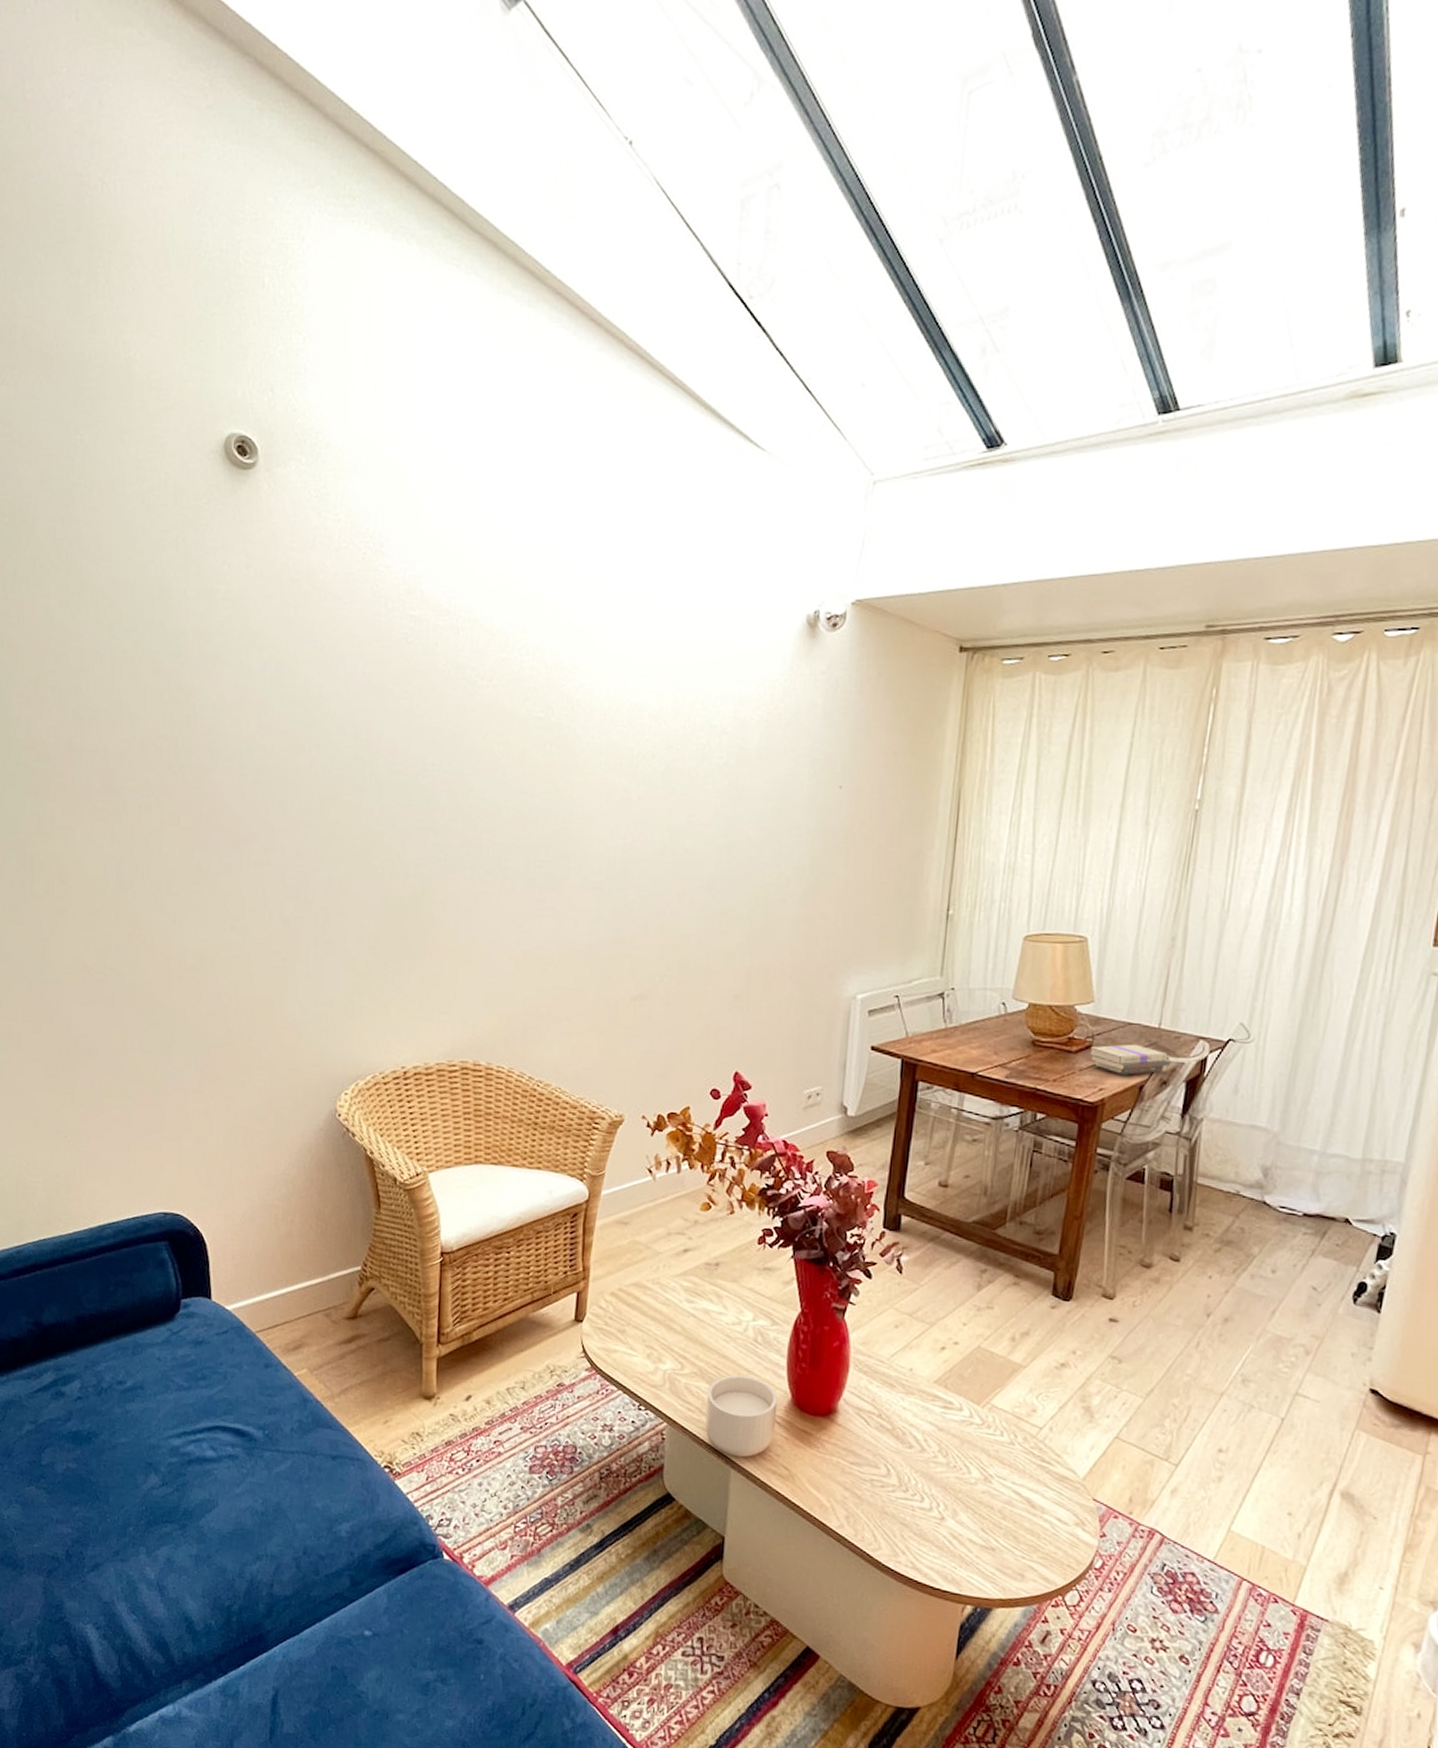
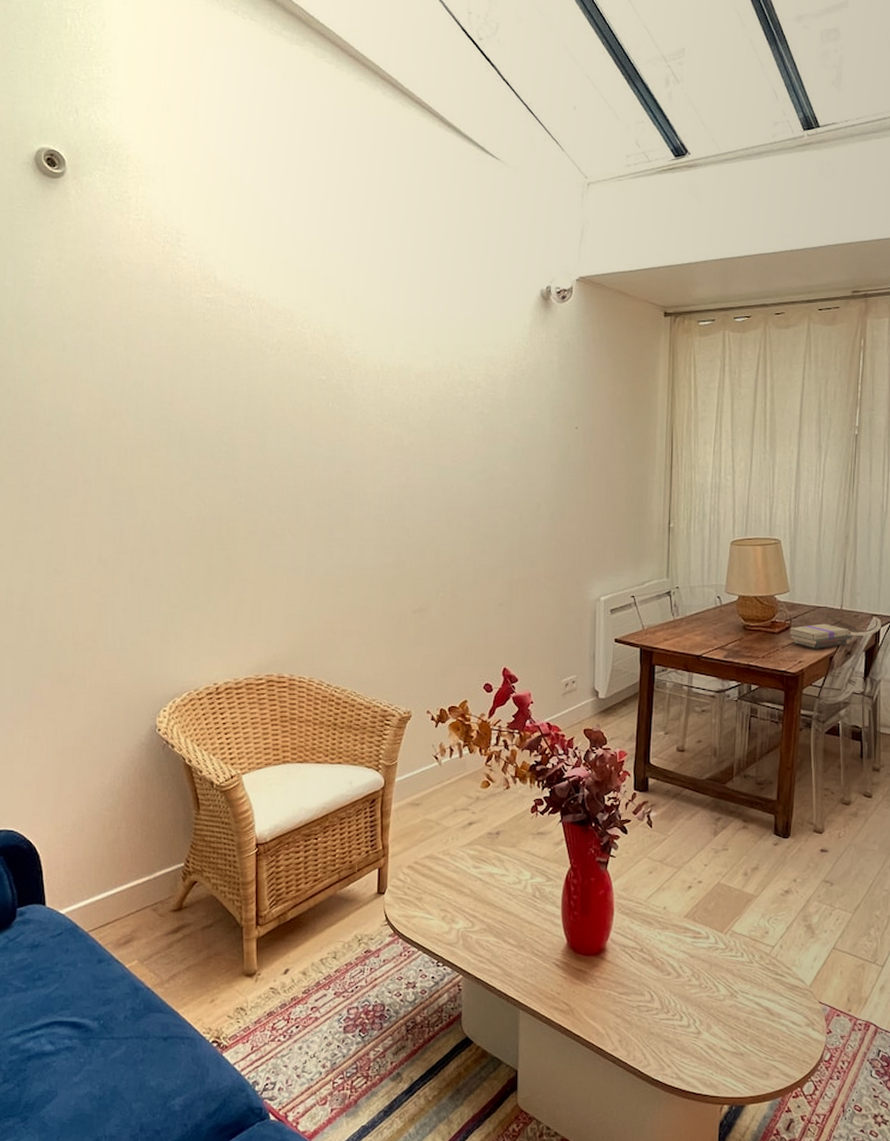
cup: present [705,1374,778,1458] -> none [495,926,556,999]

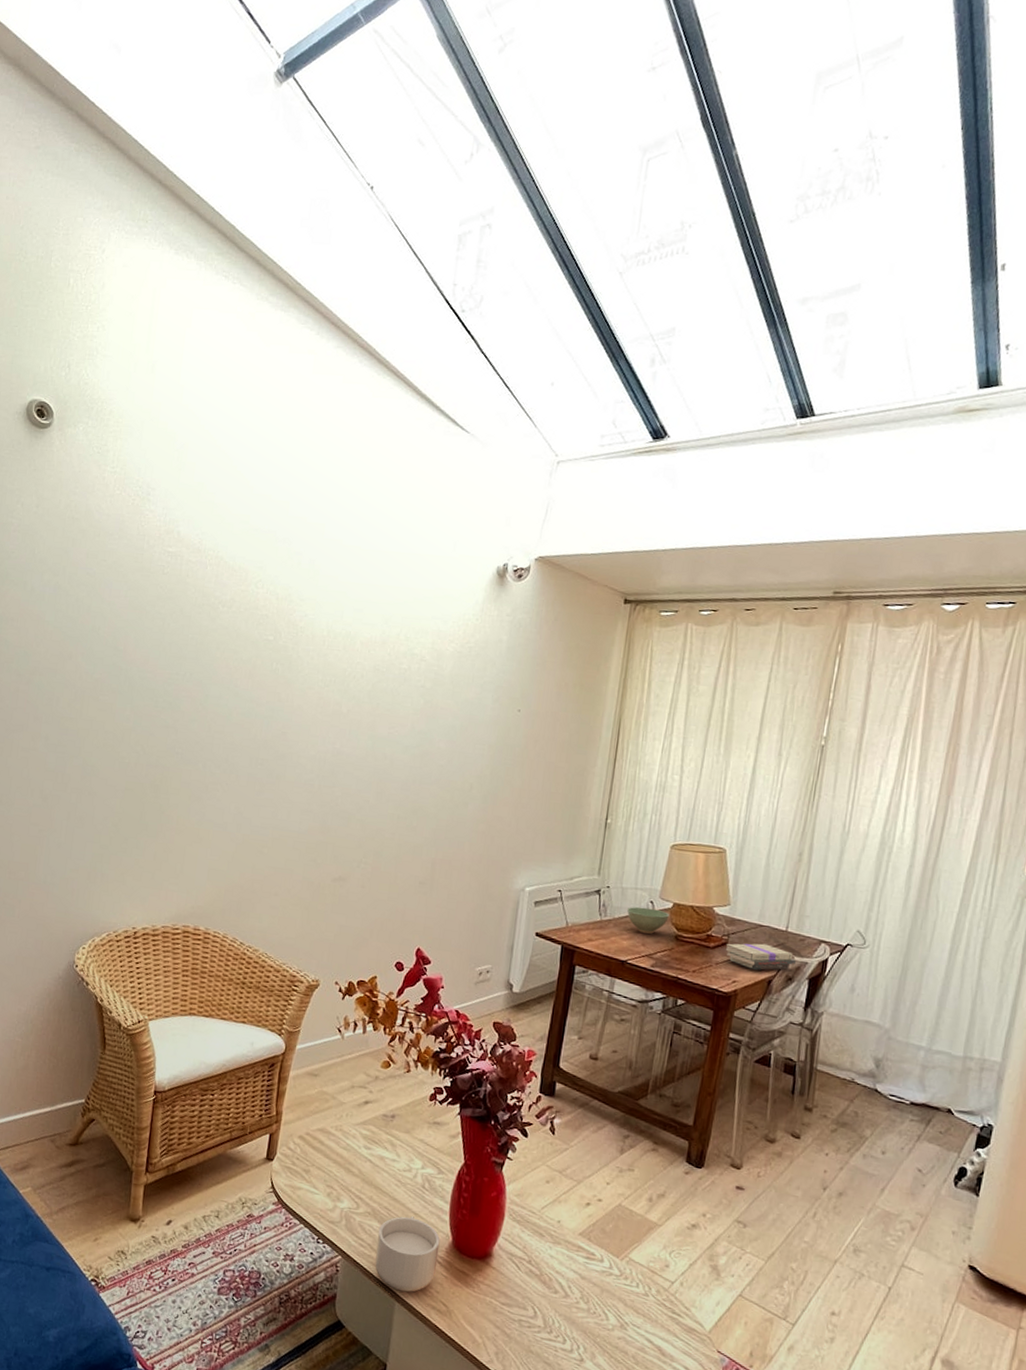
cup: none [495,926,556,999] -> present [375,1216,440,1293]
bowl: none [696,603,736,627] -> present [626,907,669,934]

